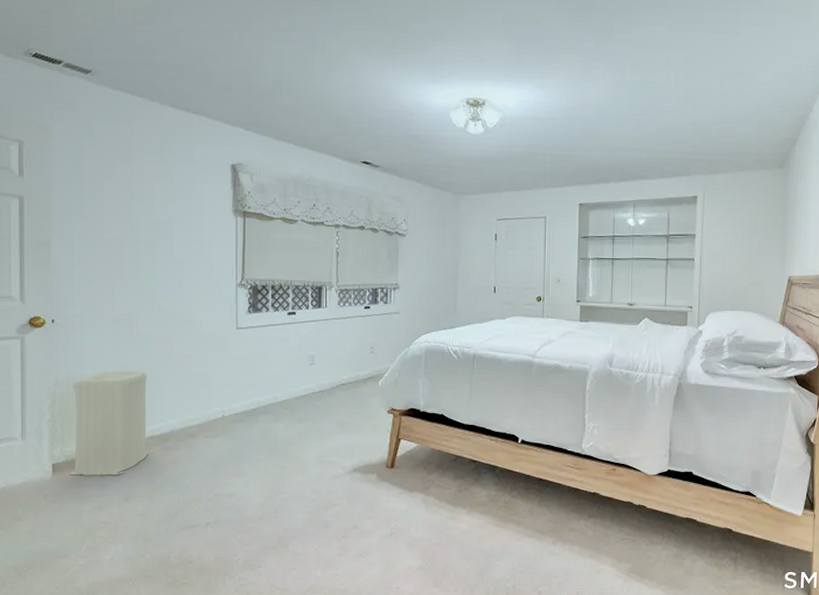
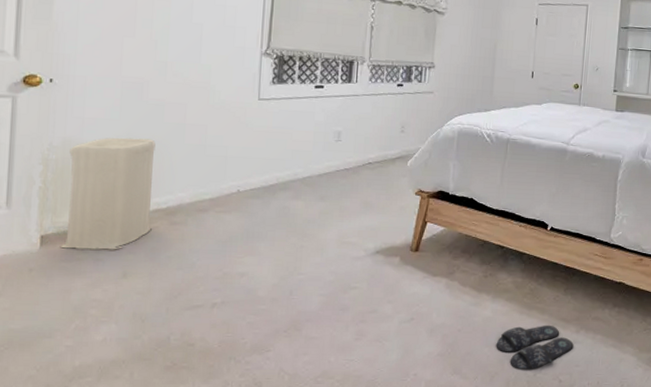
slippers: none [474,537,551,582] -> present [496,325,574,371]

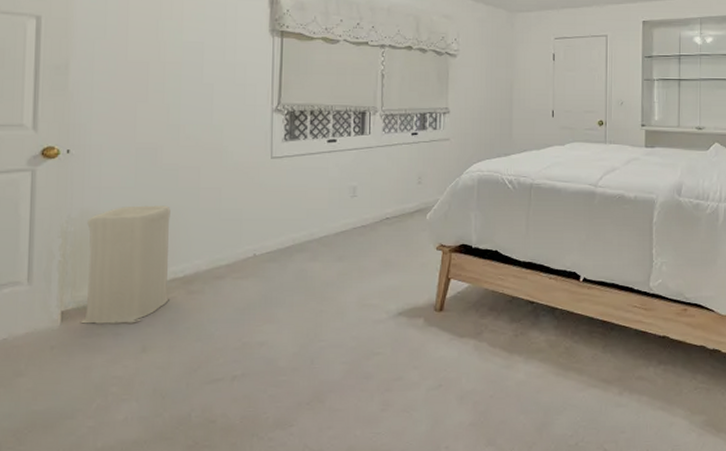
slippers: present [496,325,574,371] -> none [532,387,617,439]

